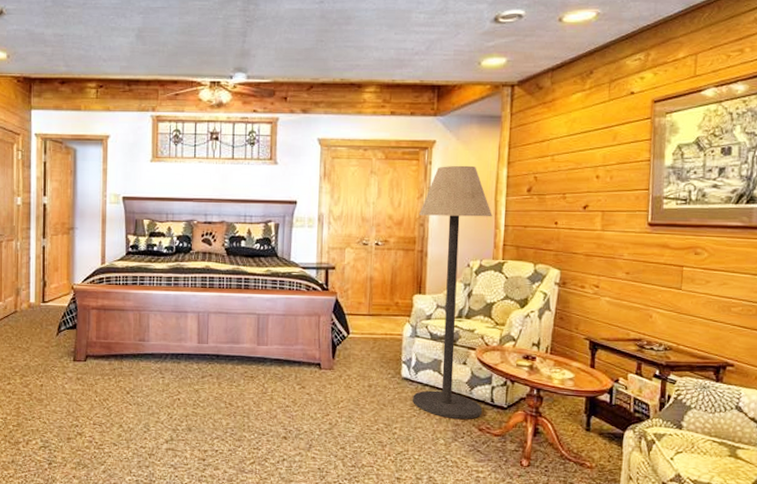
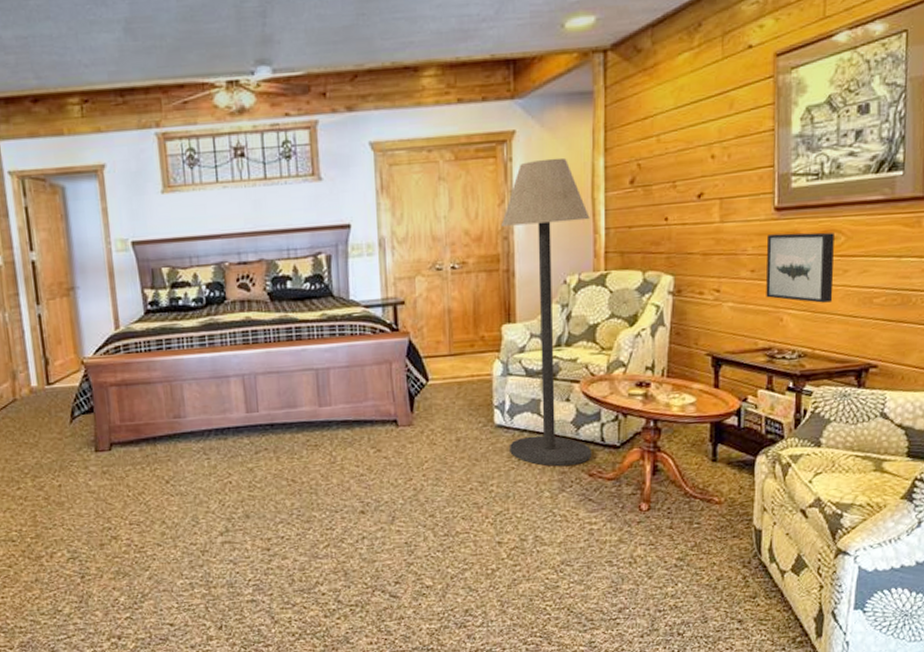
wall art: none [638,245,699,306] -> present [766,232,834,303]

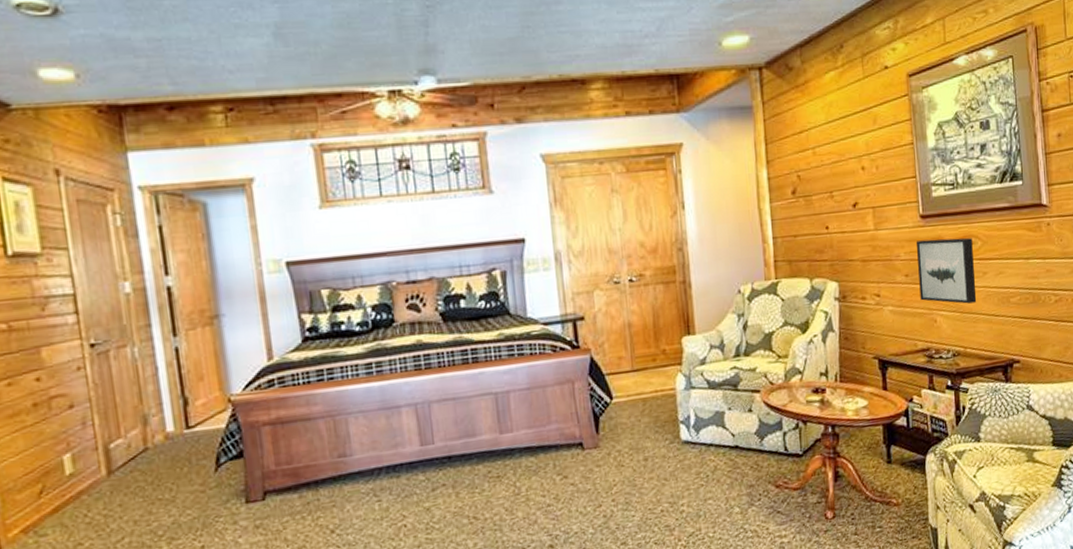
floor lamp: present [502,157,592,467] -> none [675,169,777,480]

